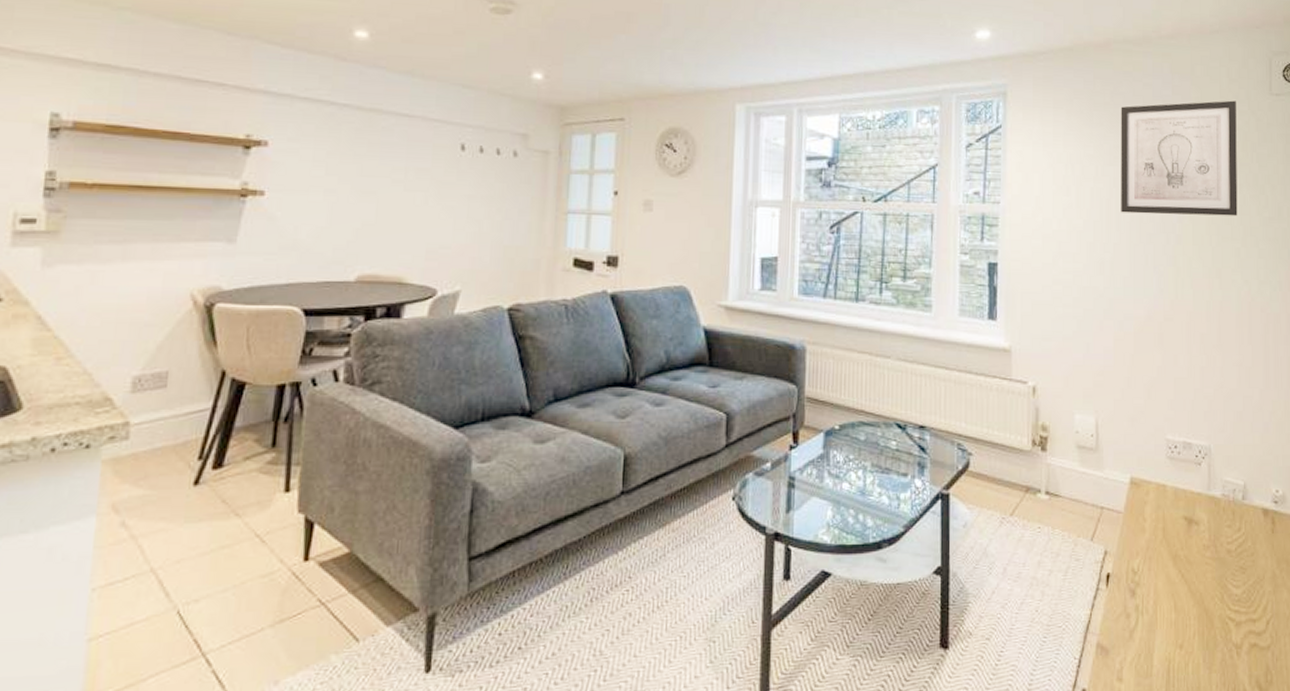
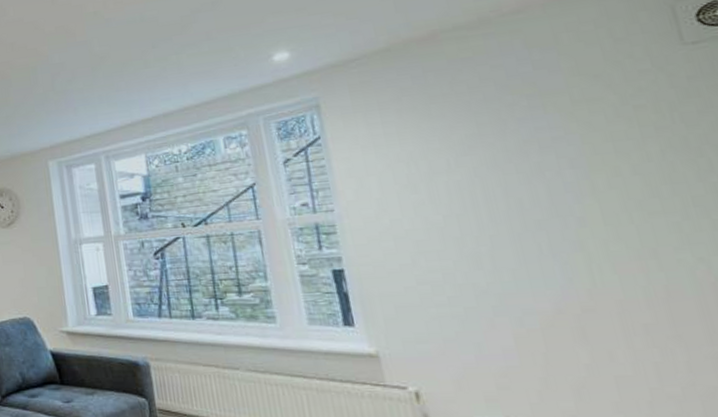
wall art: present [1121,100,1238,216] -> none [465,60,667,203]

